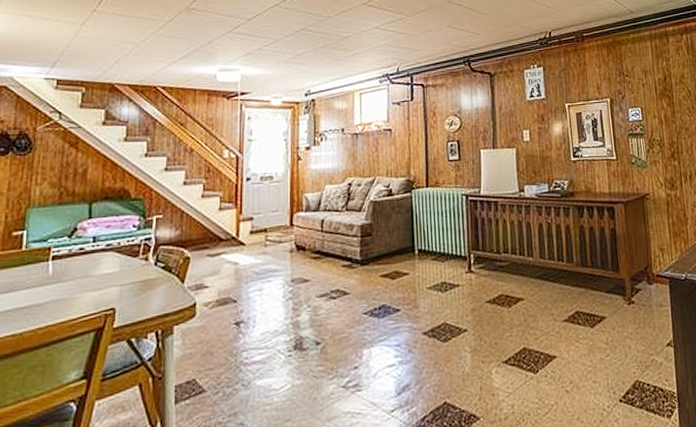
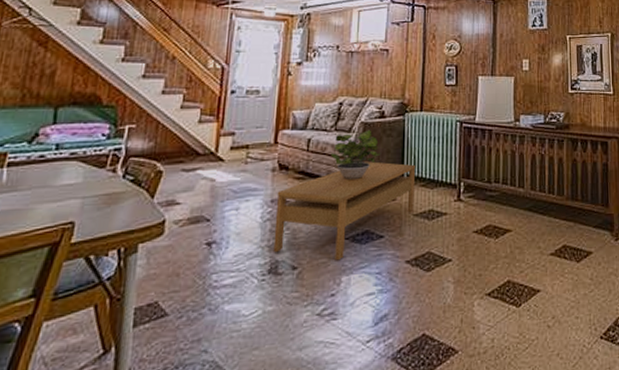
coffee table: none [296,238,427,335] -> present [273,161,416,261]
potted plant: none [343,208,392,258] -> present [330,130,381,181]

